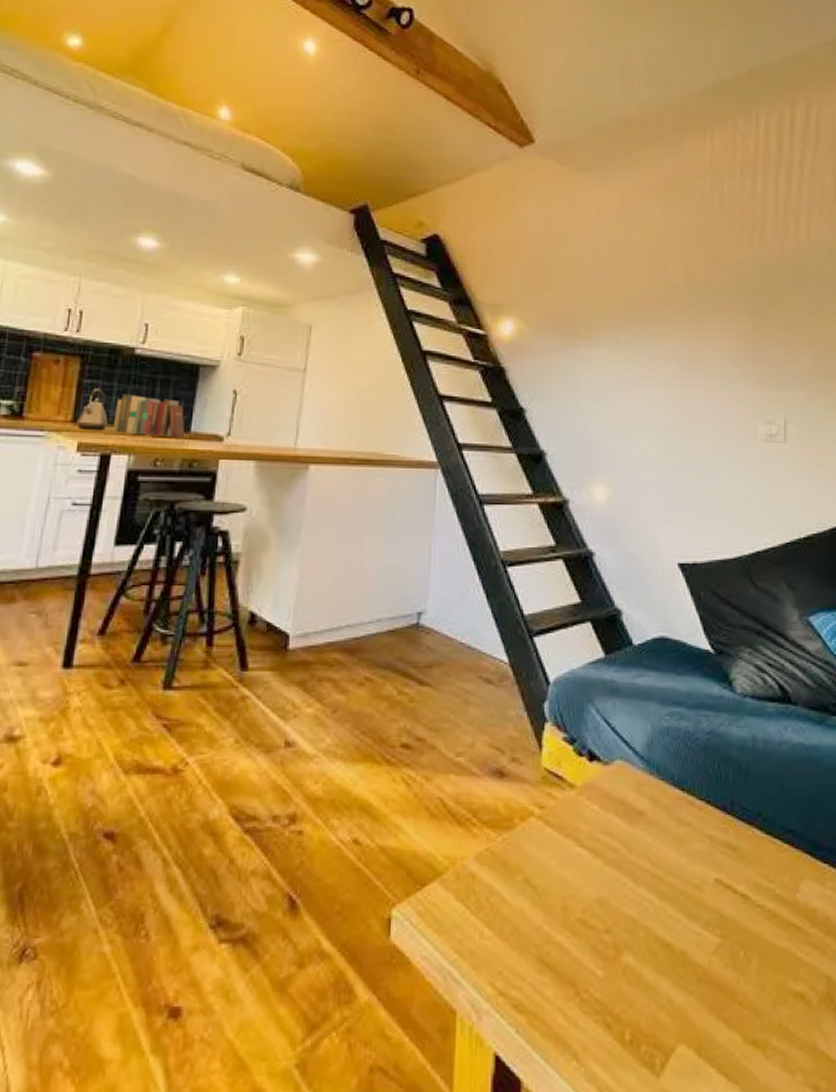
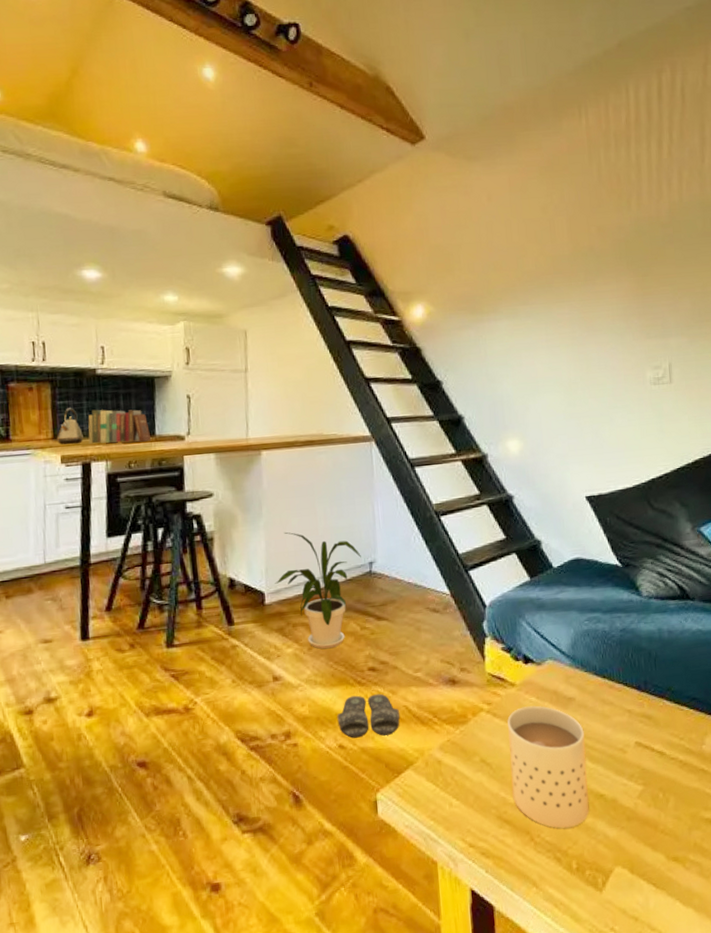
house plant: none [303,563,409,714] -> present [275,532,361,650]
slippers: none [355,777,432,833] -> present [337,693,400,738]
mug: none [559,816,653,984] -> present [507,705,590,829]

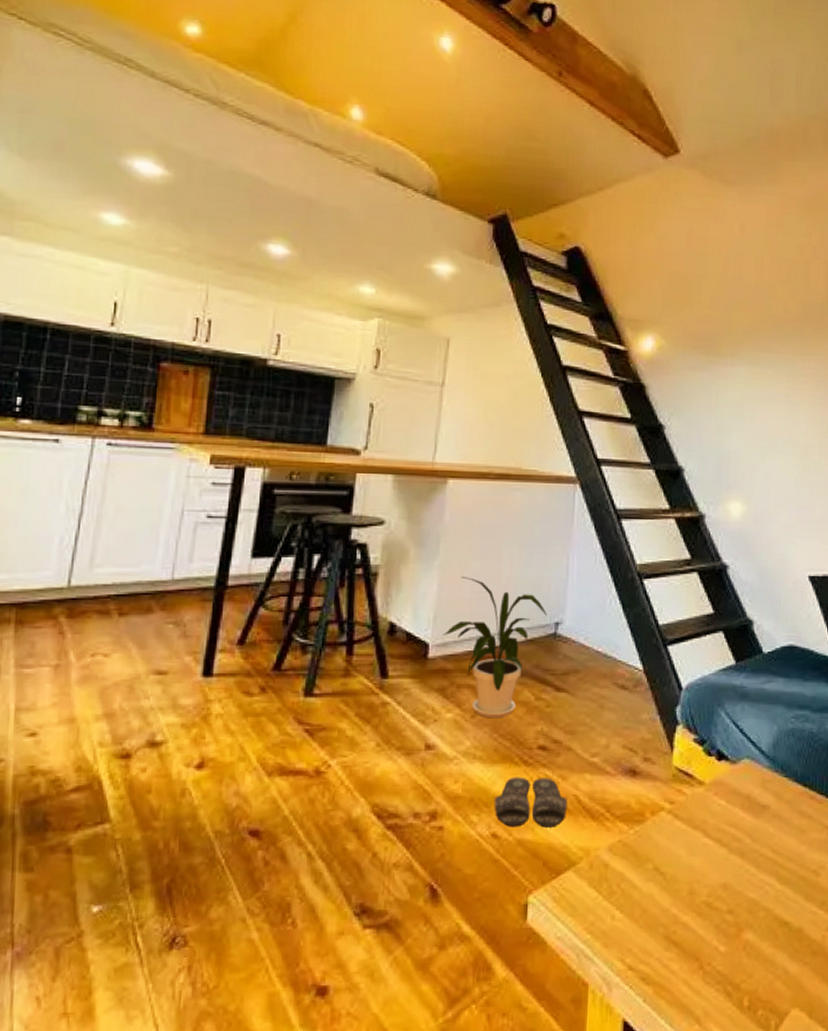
kettle: present [56,408,83,445] -> none [208,400,241,444]
books: present [88,409,152,444] -> none [246,406,322,451]
mug: present [507,705,590,829] -> none [685,810,775,958]

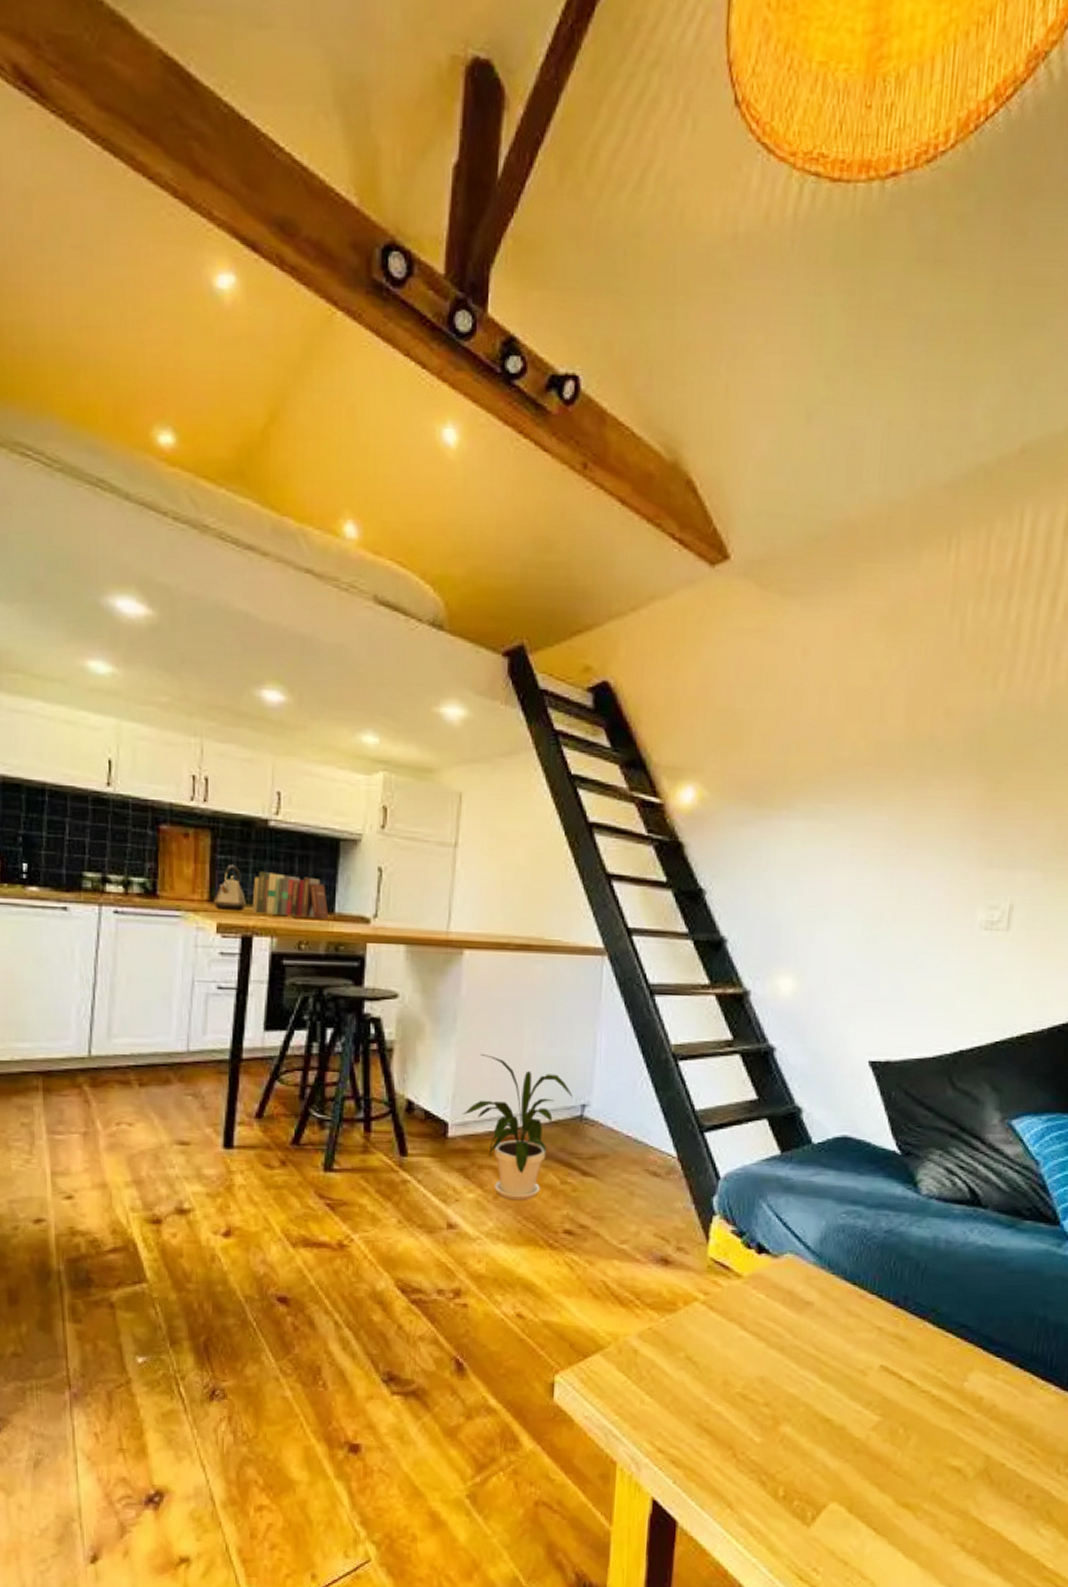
kettle: none [208,400,241,444] -> present [213,865,246,912]
books: none [246,406,322,451] -> present [252,871,329,919]
slippers: present [494,777,567,828] -> none [519,1259,595,1311]

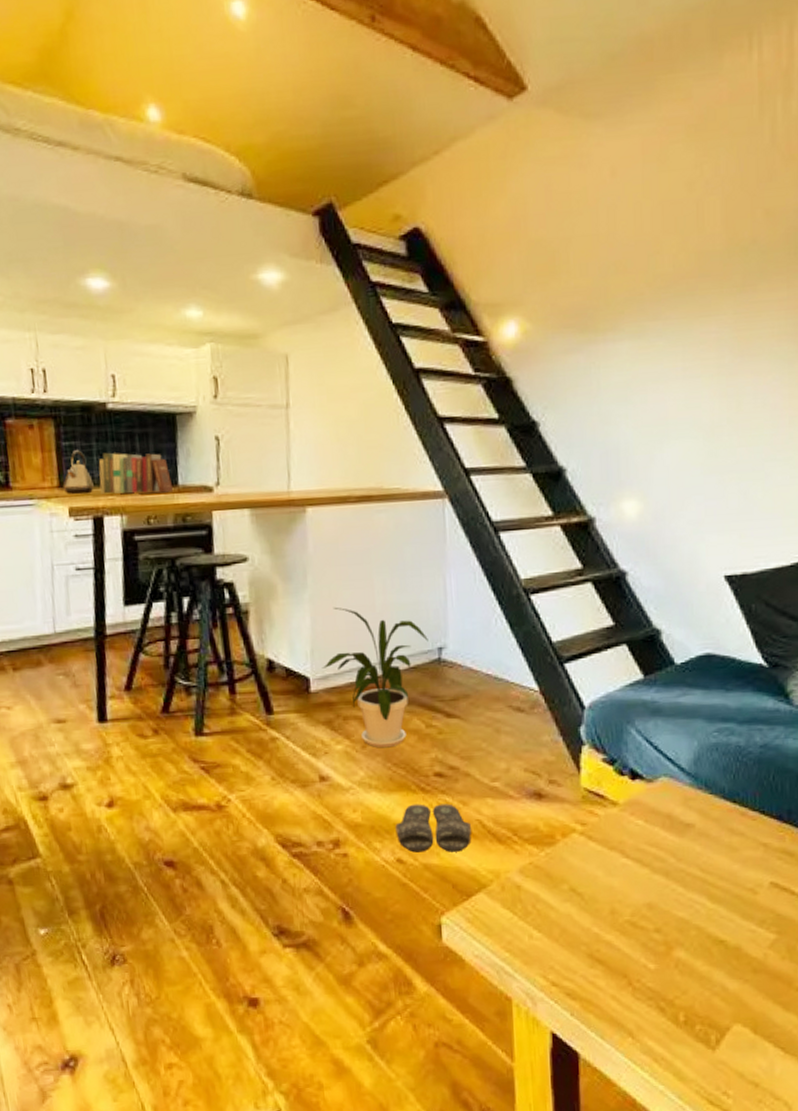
slippers: none [519,1259,595,1311] -> present [395,803,471,853]

